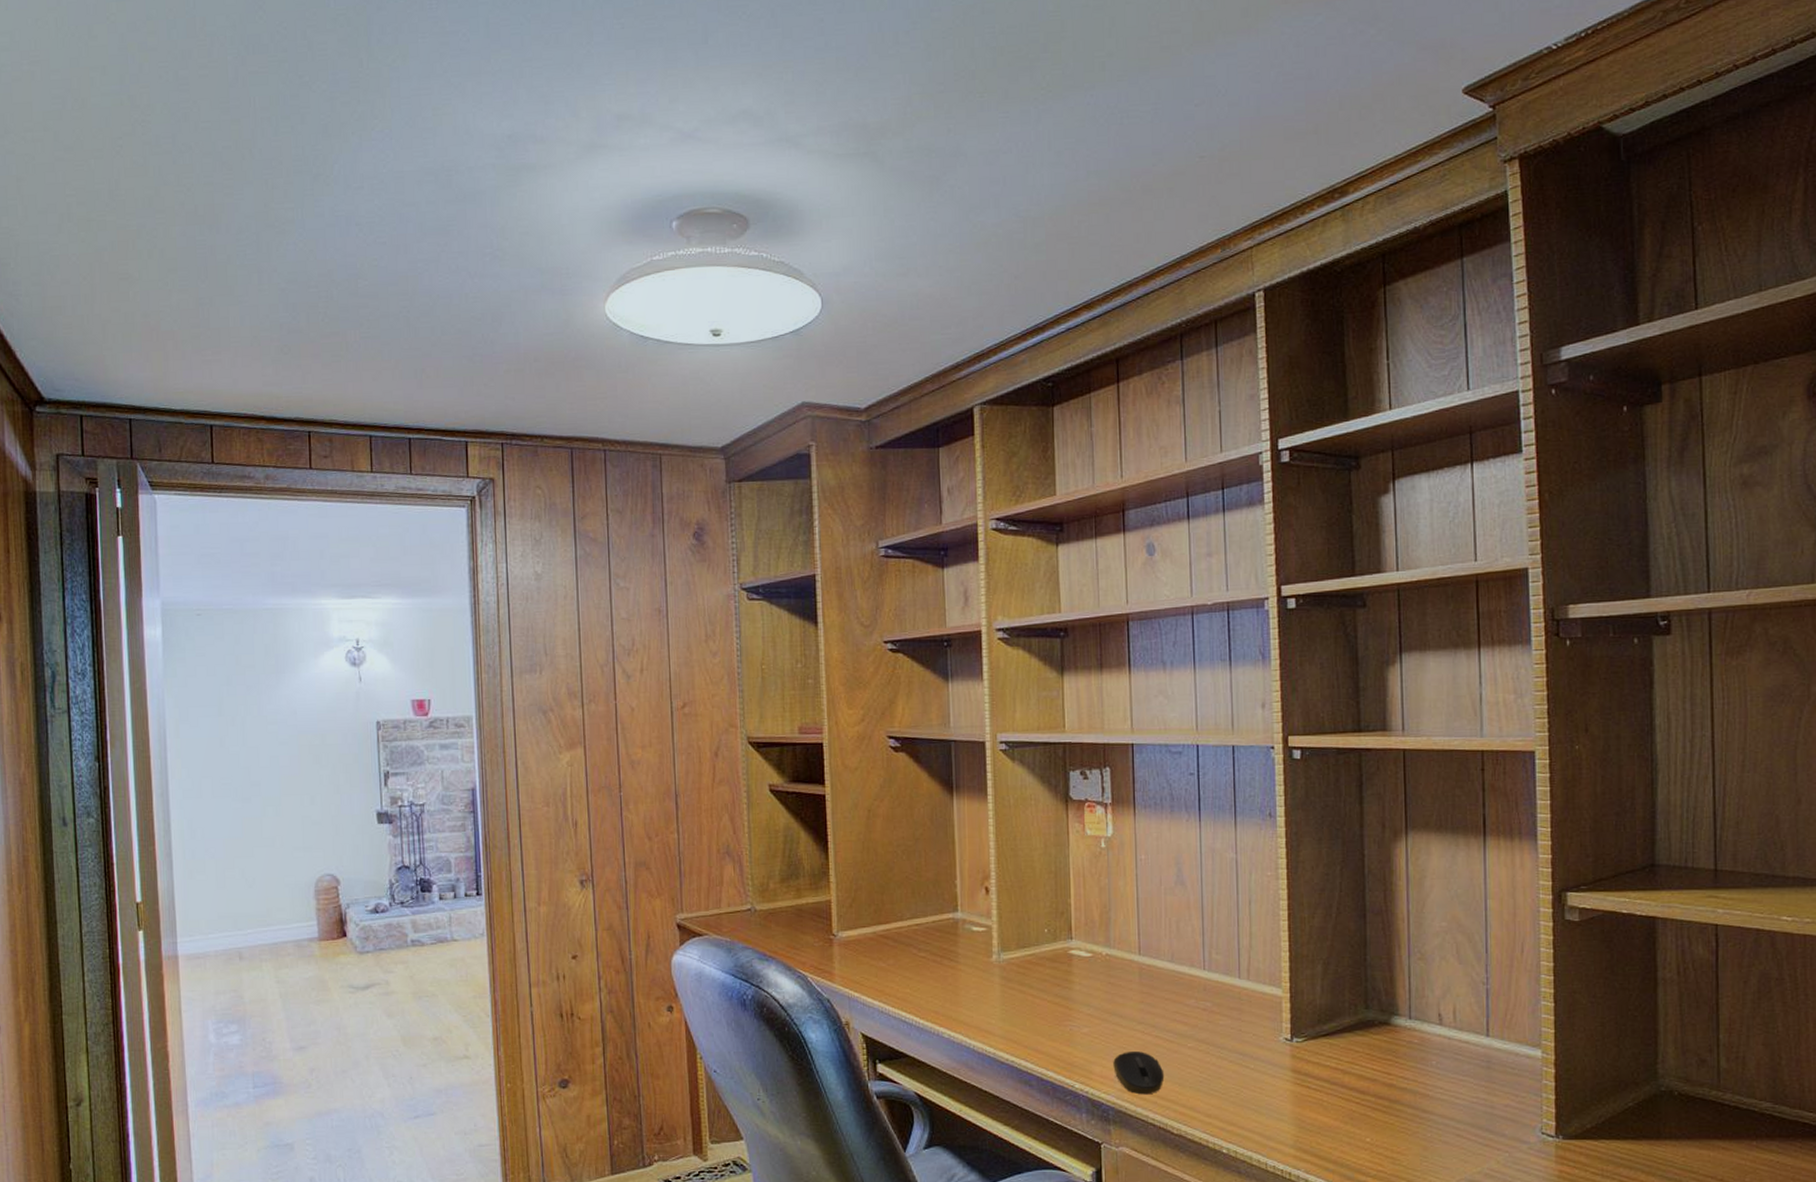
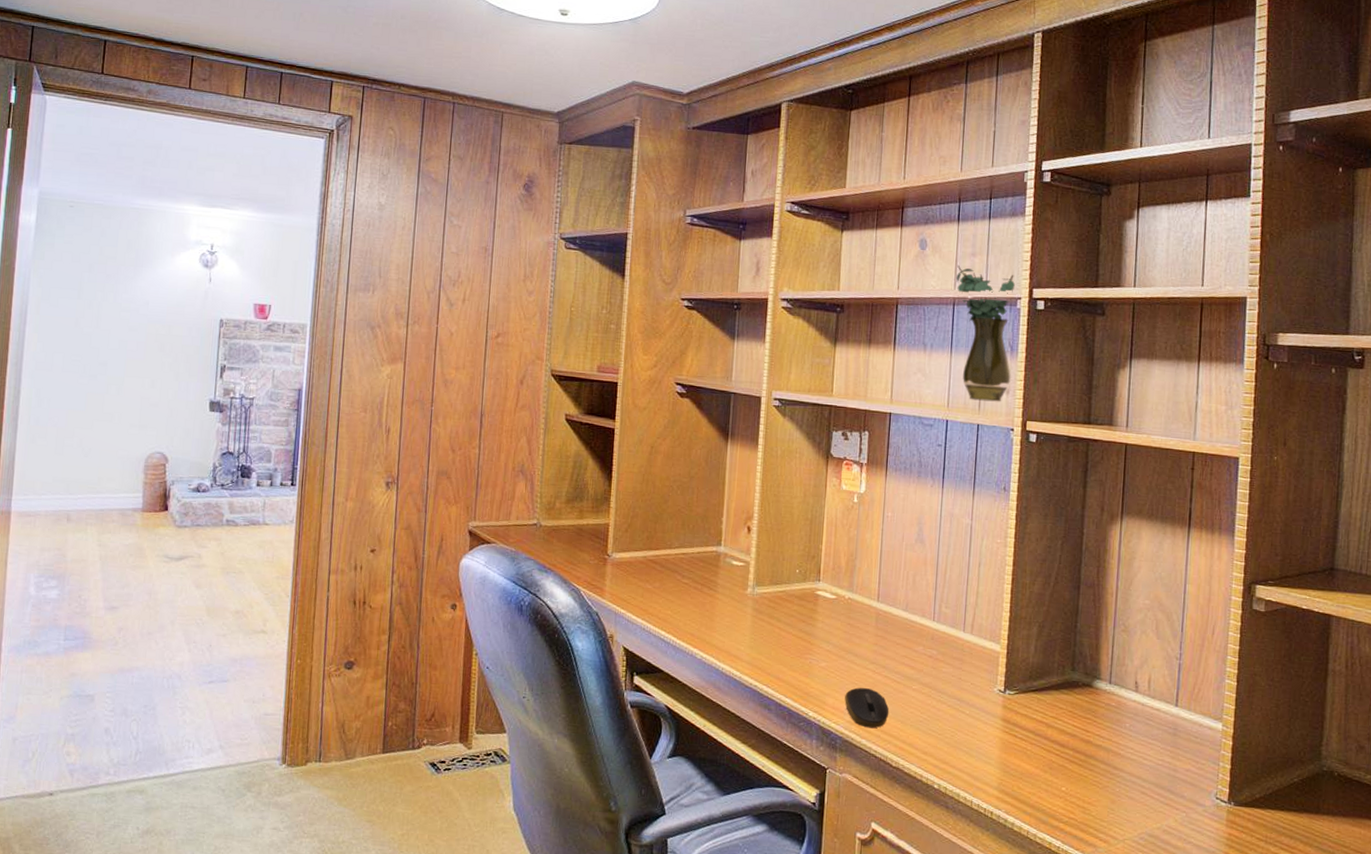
vase: none [1192,568,1265,719] -> present [956,264,1015,402]

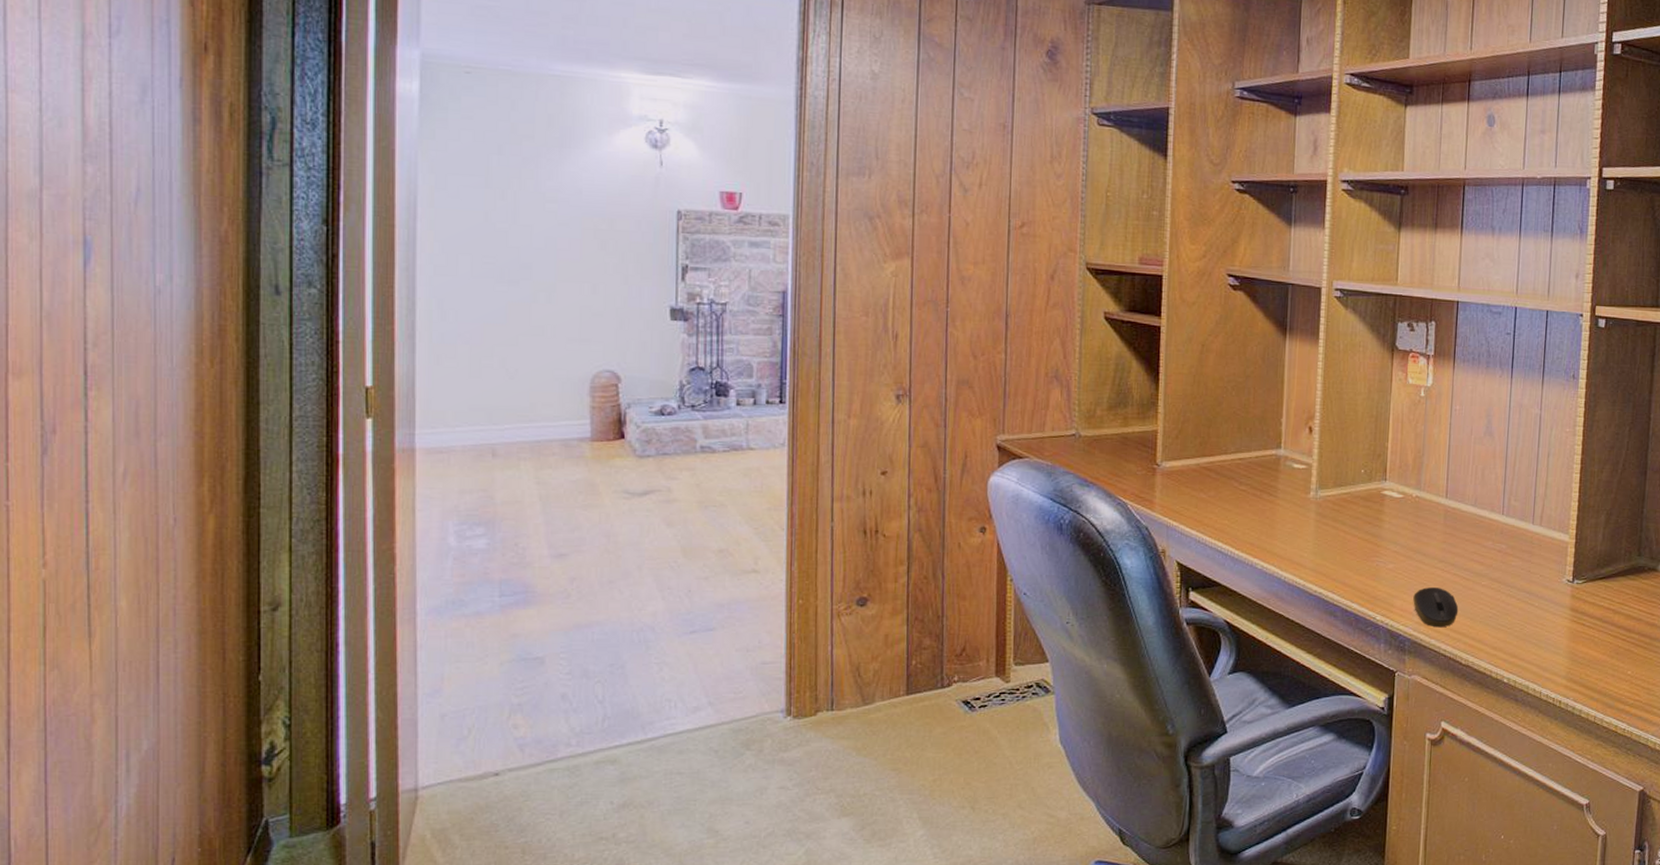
vase: present [956,264,1015,402] -> none [1525,142,1585,287]

